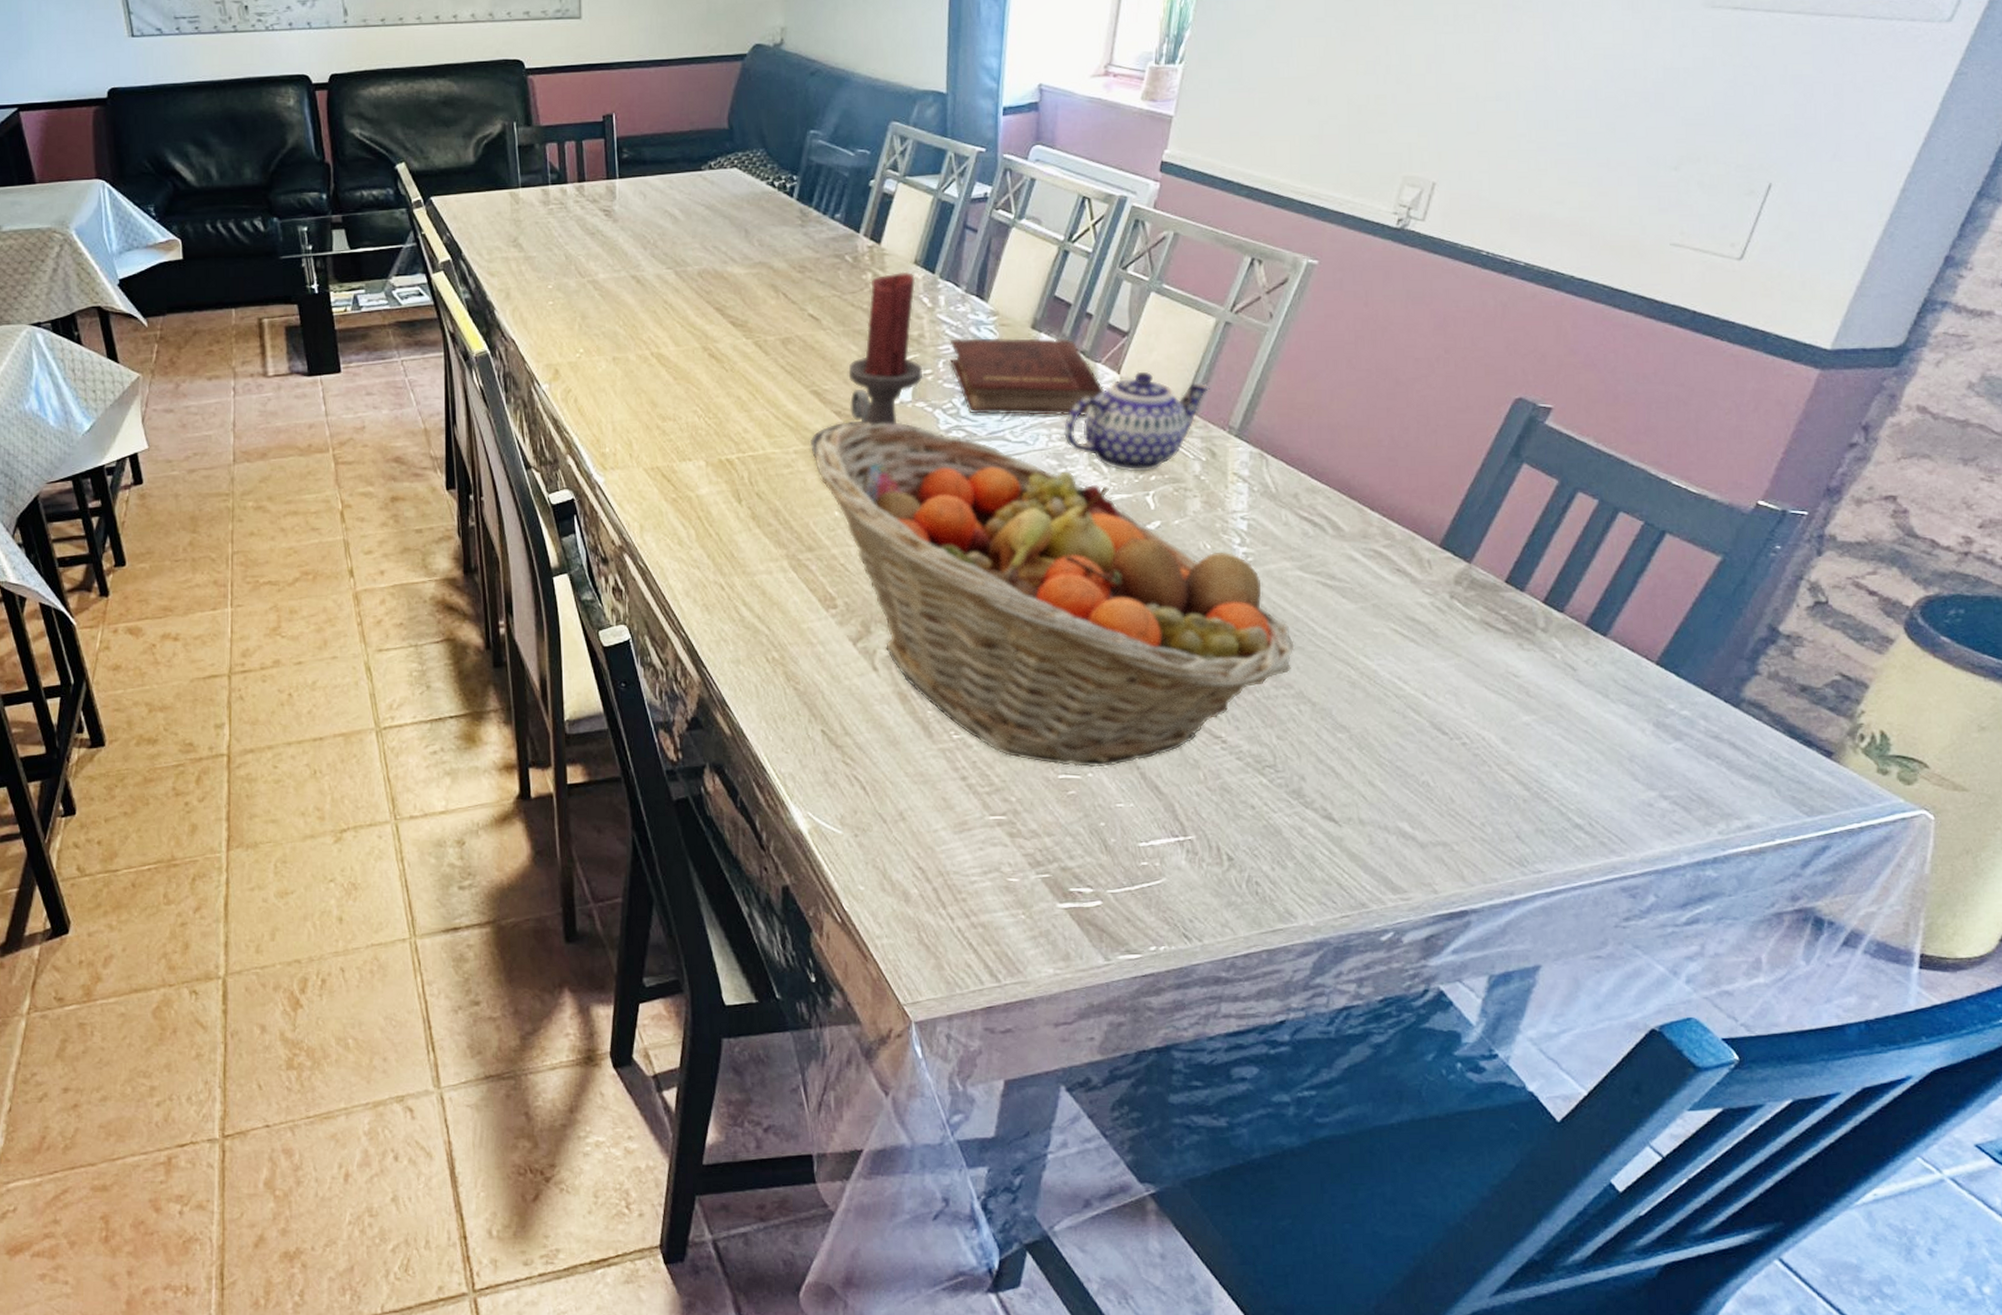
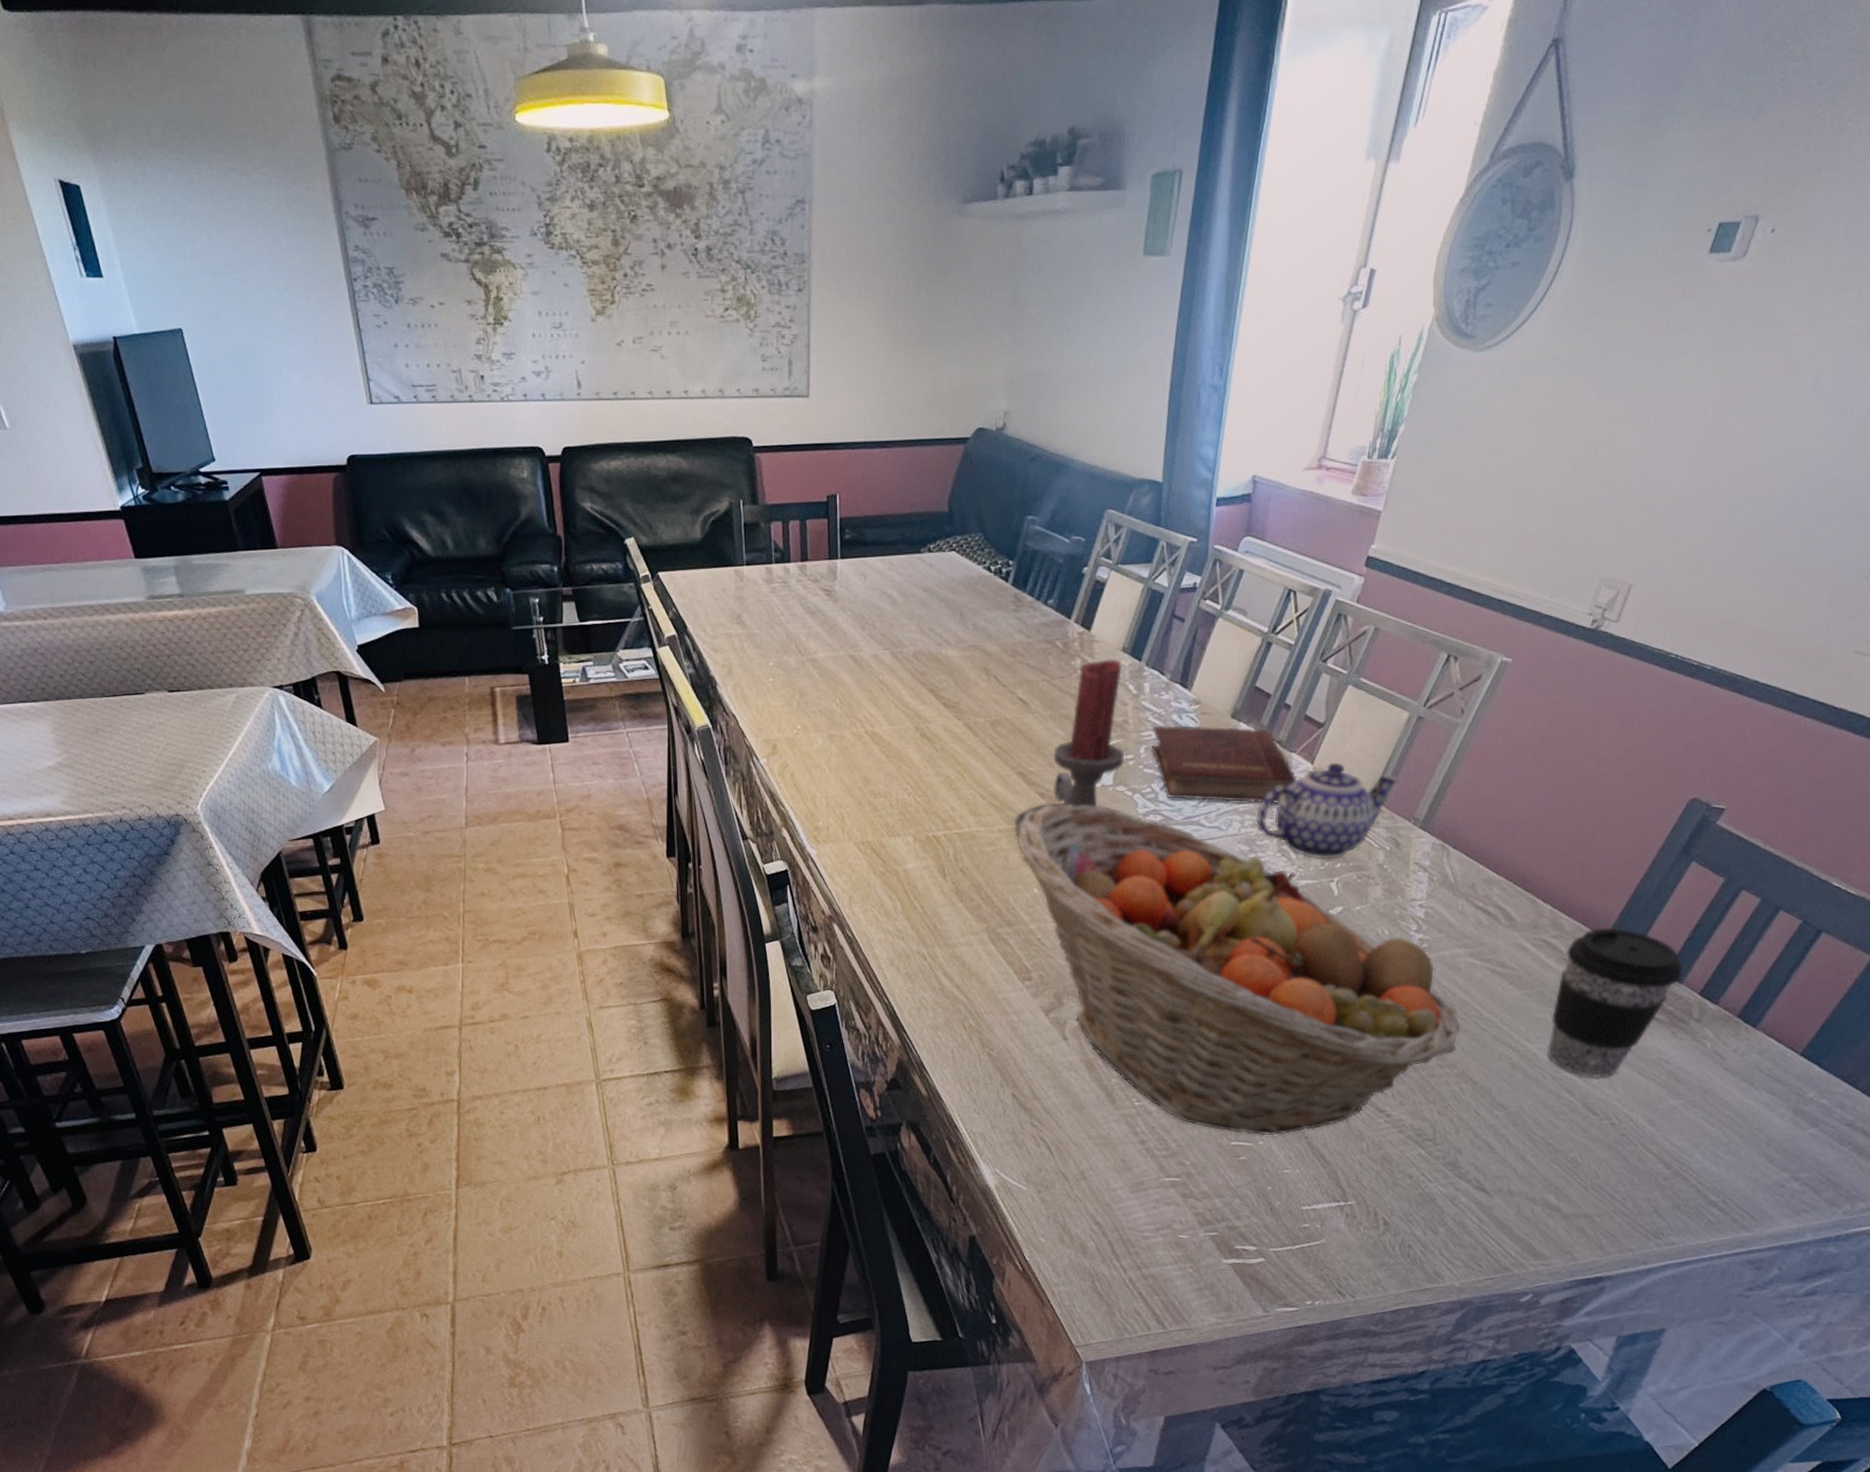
coffee cup: none [1387,535,1524,694] -> present [1546,927,1683,1078]

